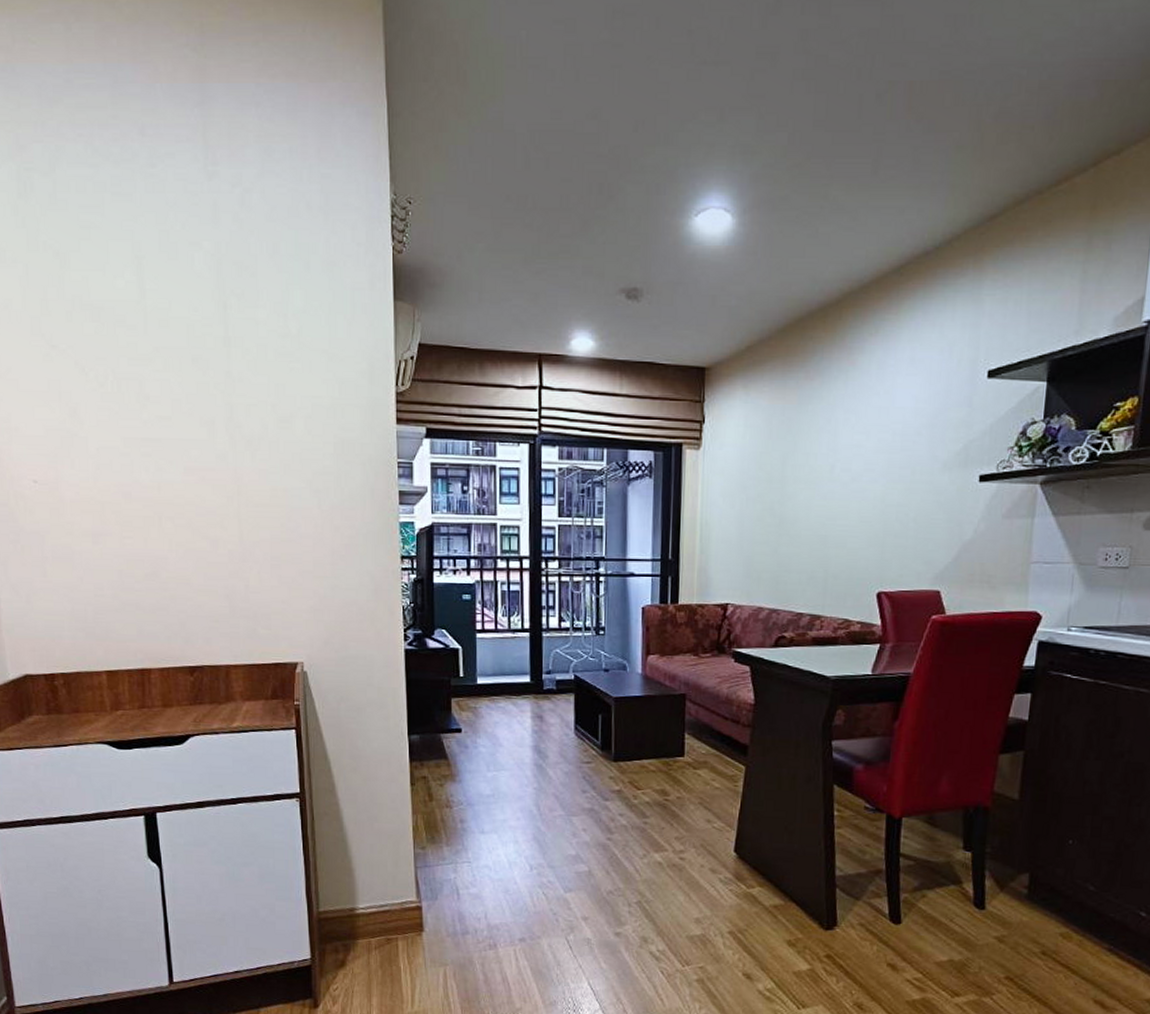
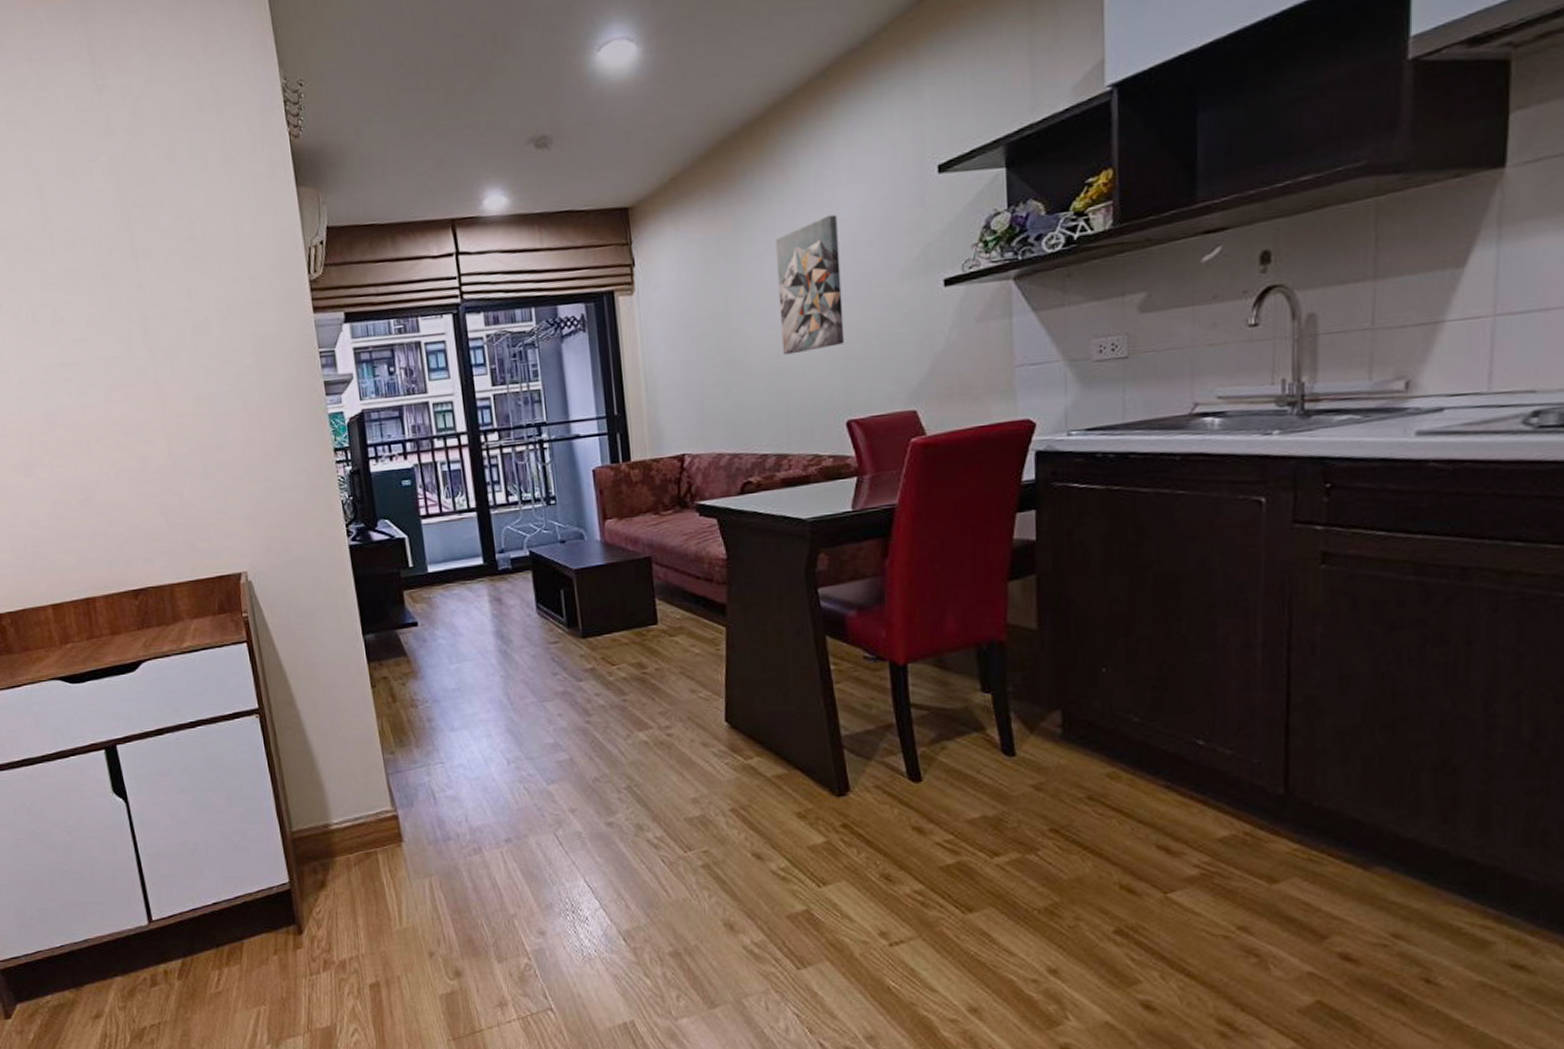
wall art: none [828,402,893,525] -> present [775,214,845,355]

